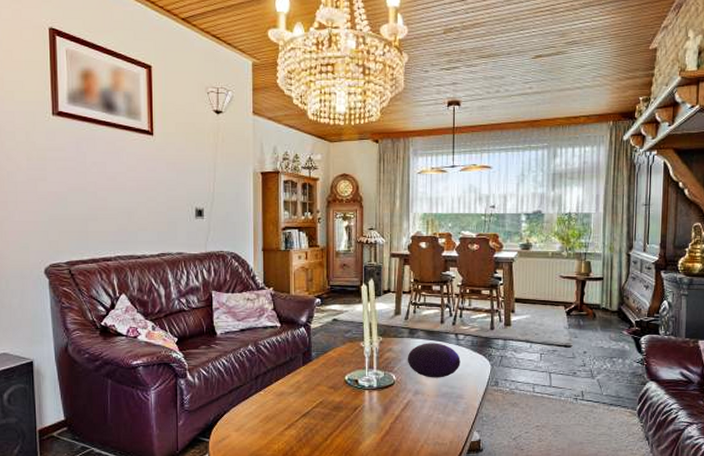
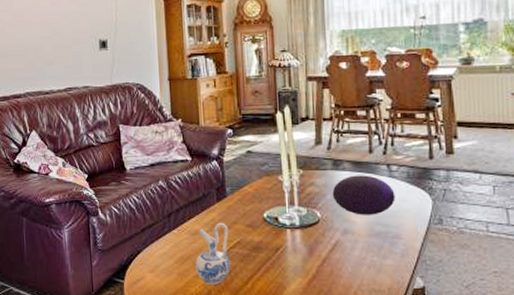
ceramic pitcher: none [280,384,312,441] -> present [195,222,231,285]

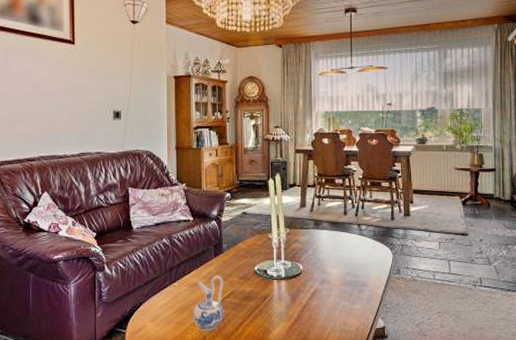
decorative orb: present [332,175,395,215] -> none [313,233,364,267]

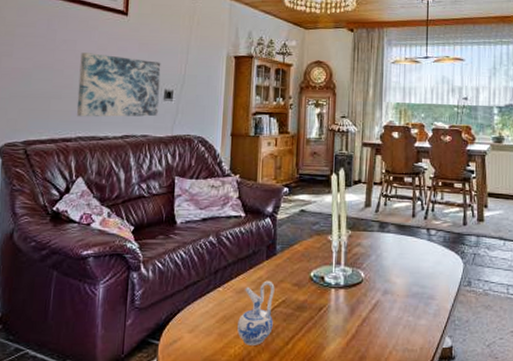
wall art: none [36,80,109,139] -> present [76,52,161,117]

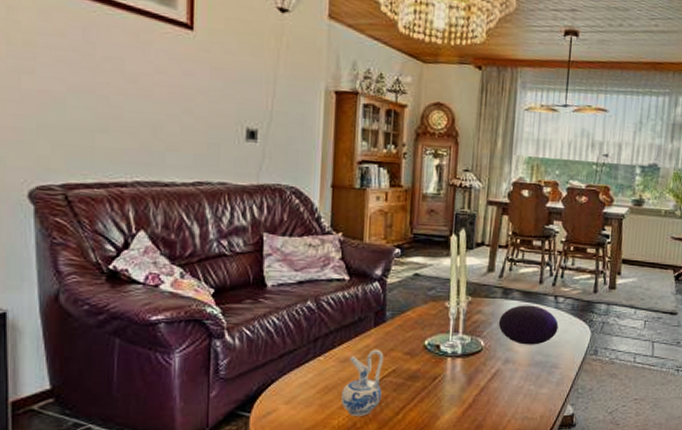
wall art: present [76,52,161,117] -> none [131,75,241,161]
decorative orb: none [376,238,432,277] -> present [498,305,559,345]

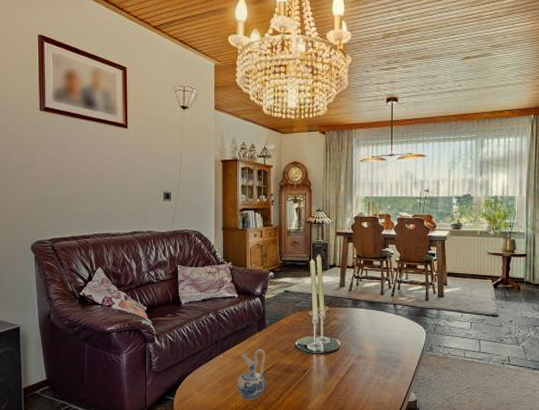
decorative orb: present [498,305,559,345] -> none [350,312,399,344]

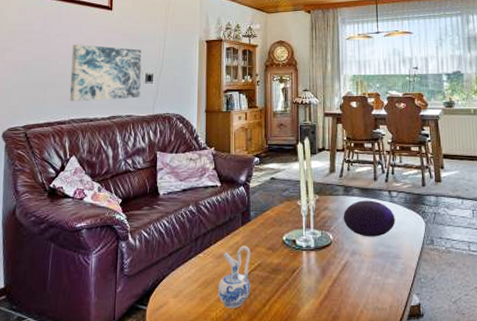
wall art: none [91,162,159,217] -> present [69,44,142,102]
decorative orb: none [350,312,399,344] -> present [343,200,395,237]

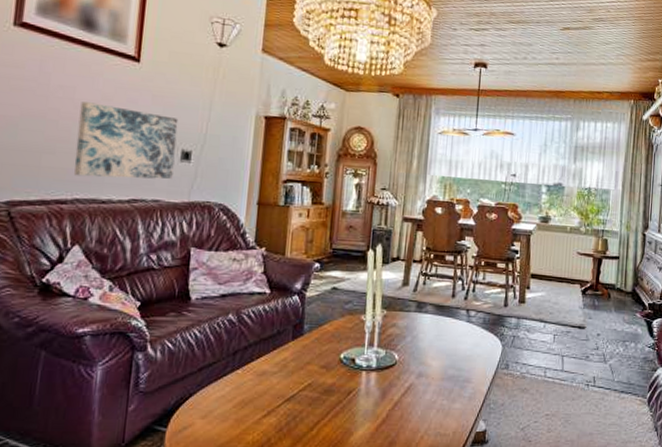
ceramic pitcher: present [218,245,251,308] -> none [257,362,301,431]
decorative orb: present [343,200,395,237] -> none [412,318,471,359]

